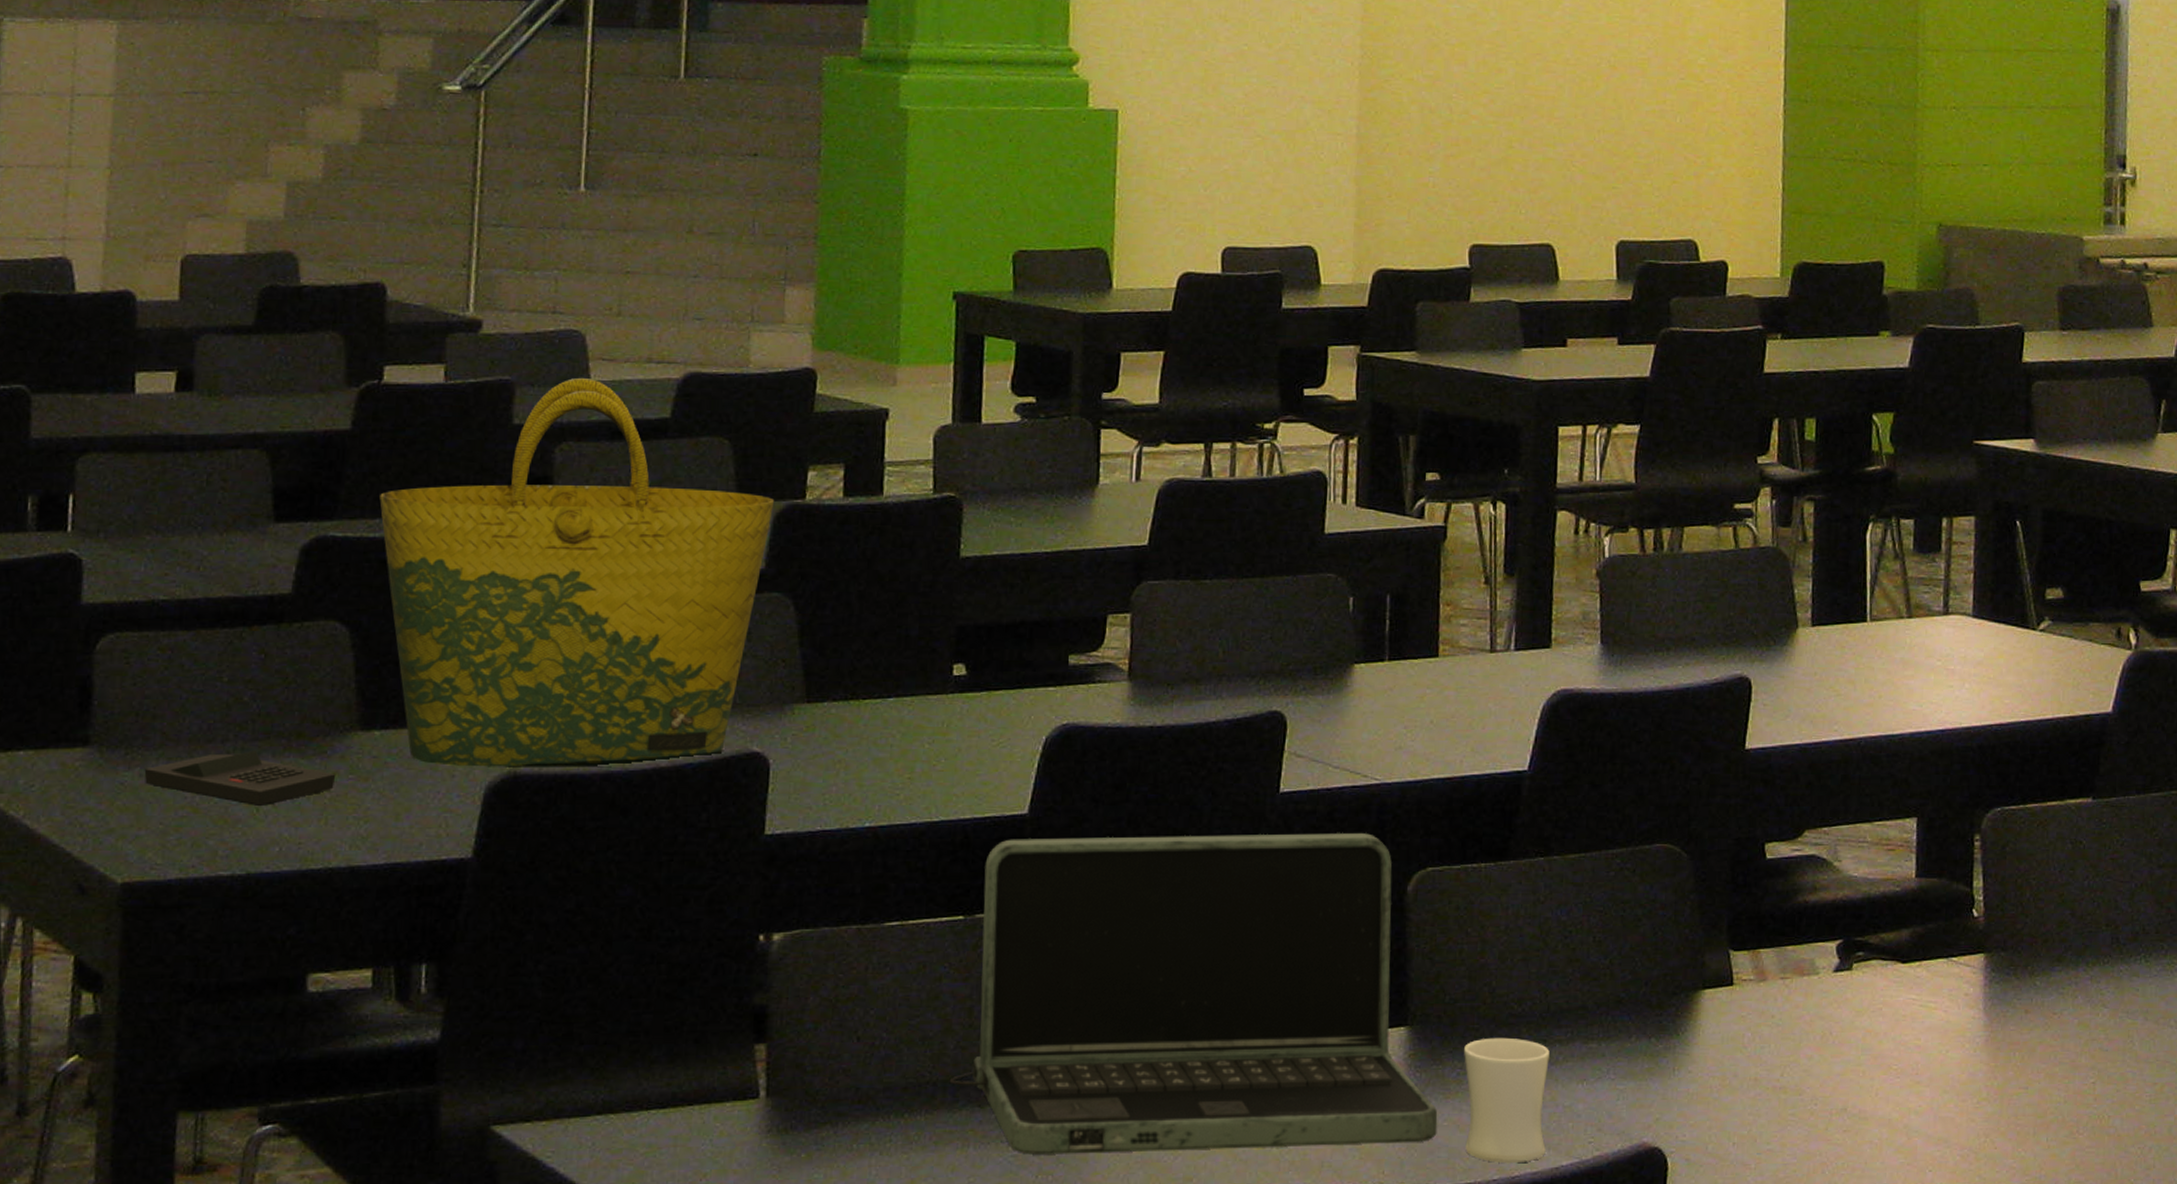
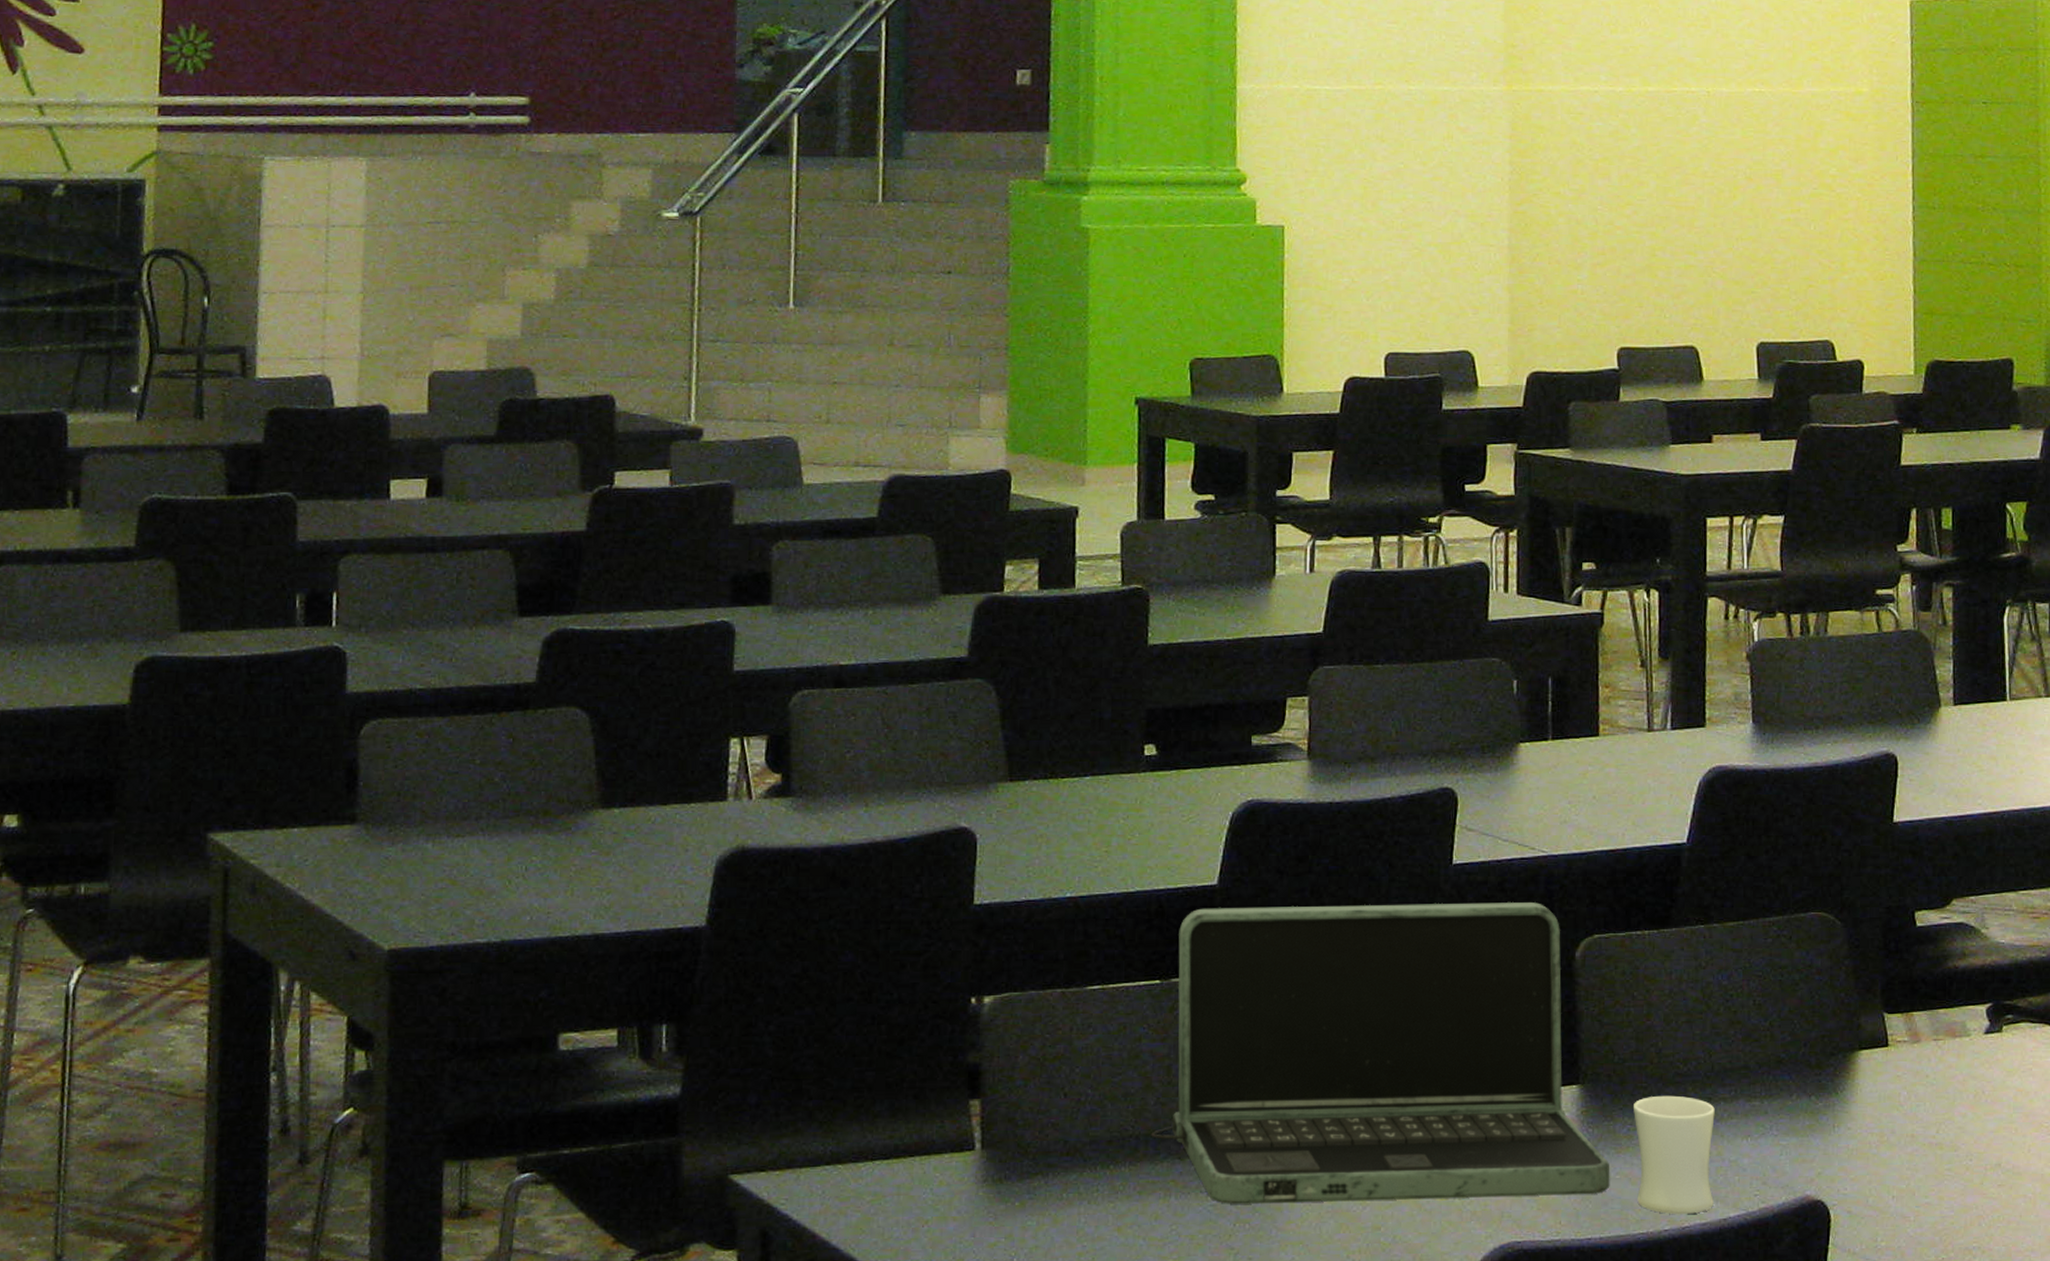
calculator: present [144,751,336,807] -> none [406,827,580,879]
tote bag: present [379,377,775,768] -> none [613,480,975,842]

